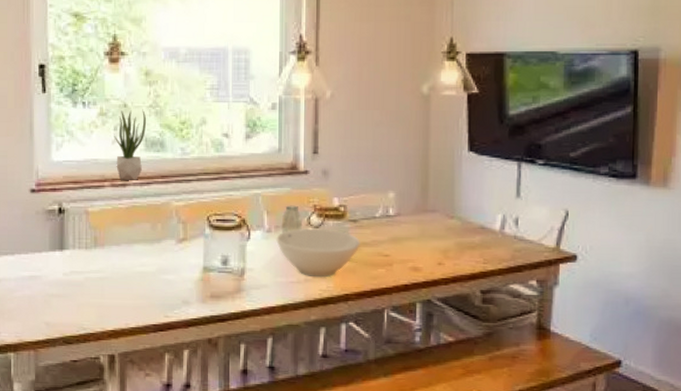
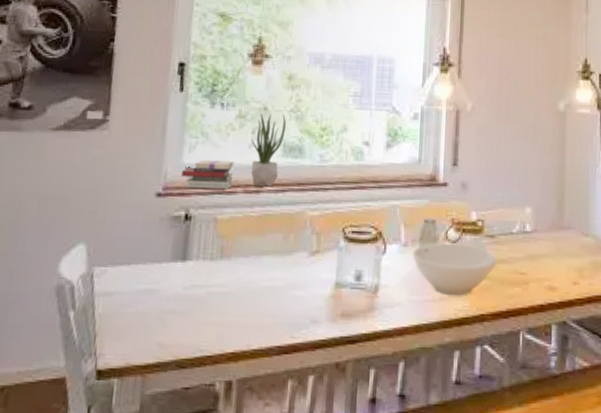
books: none [51,157,101,186] -> present [181,160,234,191]

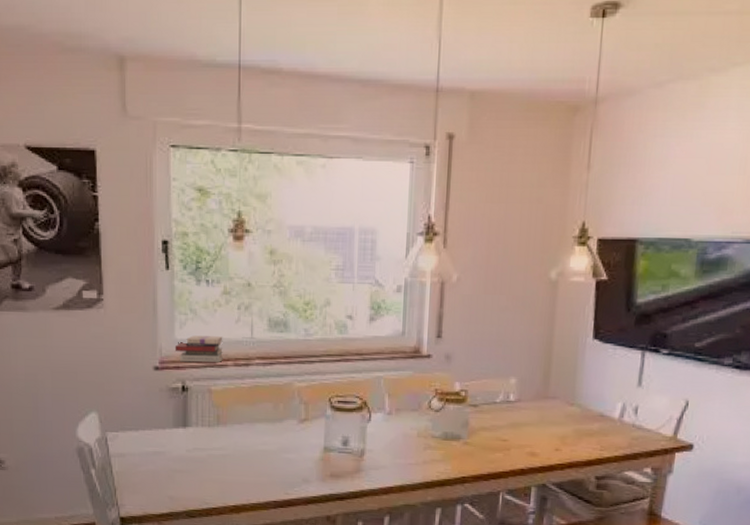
potted plant: present [251,113,286,187] -> none [237,289,271,360]
bowl: present [412,243,497,295] -> none [396,412,480,459]
vase: present [418,218,439,248] -> none [401,388,423,417]

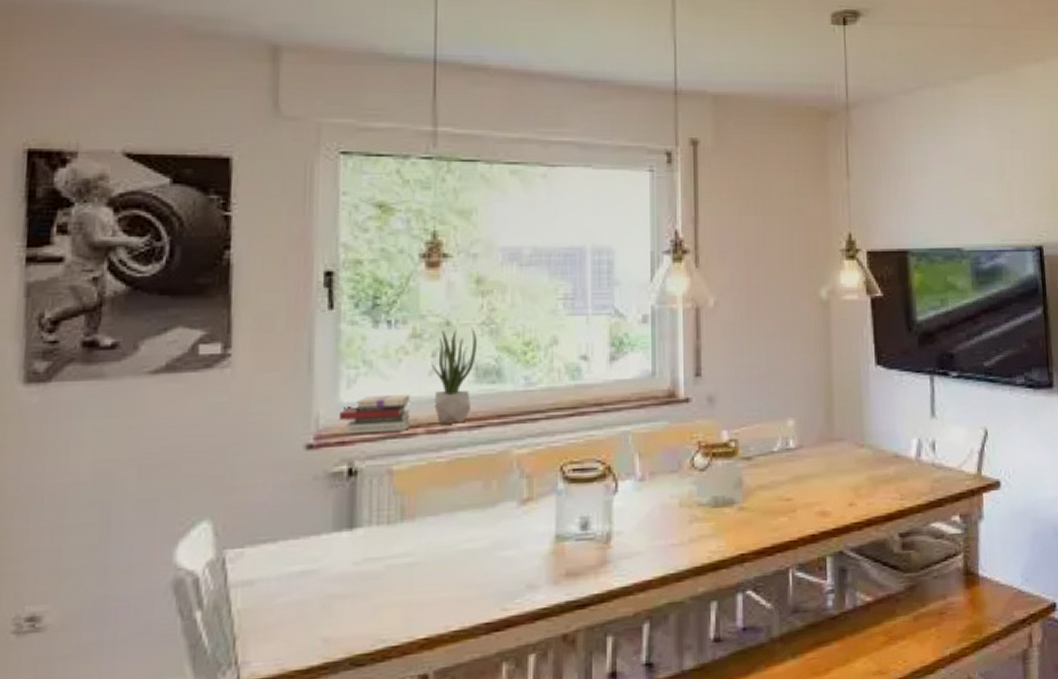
potted plant: none [237,289,271,360] -> present [431,327,478,424]

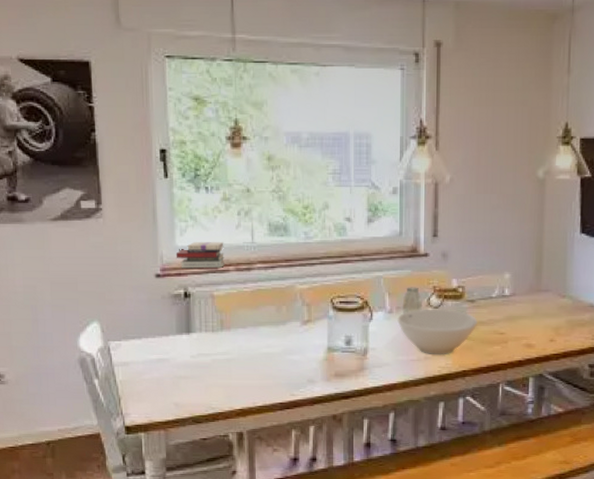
potted plant: present [431,327,478,424] -> none [237,194,270,264]
bowl: none [651,471,756,535] -> present [397,309,477,354]
vase: none [657,443,684,482] -> present [402,287,422,314]

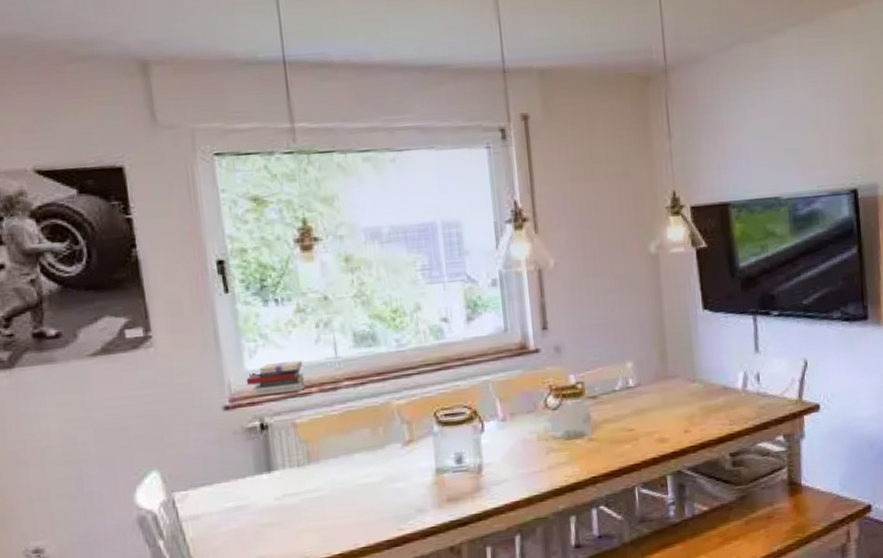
bowl: present [397,309,477,354] -> none [512,409,603,463]
vase: present [402,287,422,314] -> none [516,388,539,421]

